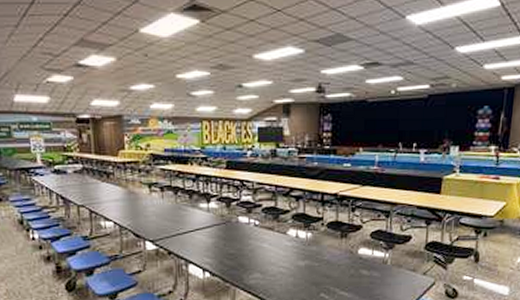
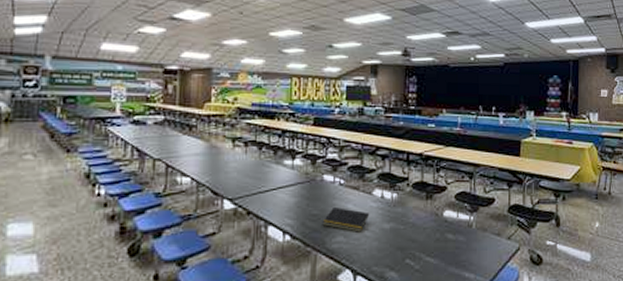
notepad: none [239,247,285,269] -> present [322,207,370,232]

